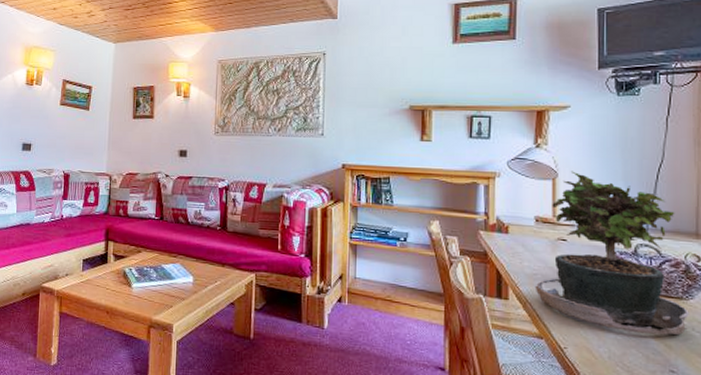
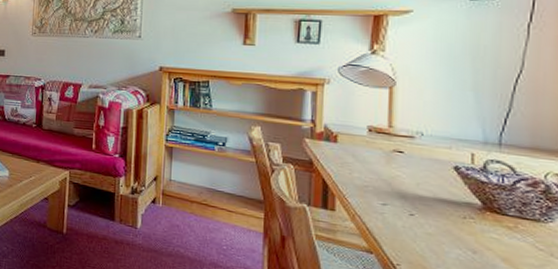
potted plant: present [535,171,689,335] -> none [365,79,548,260]

